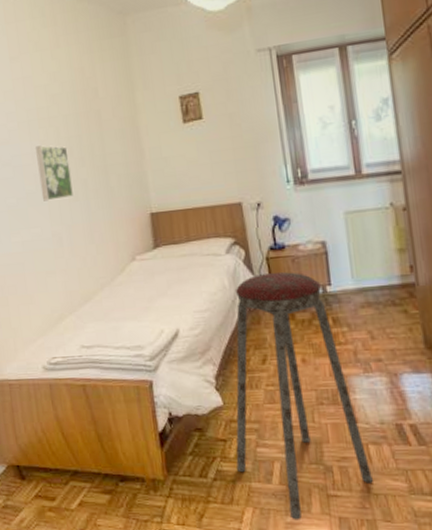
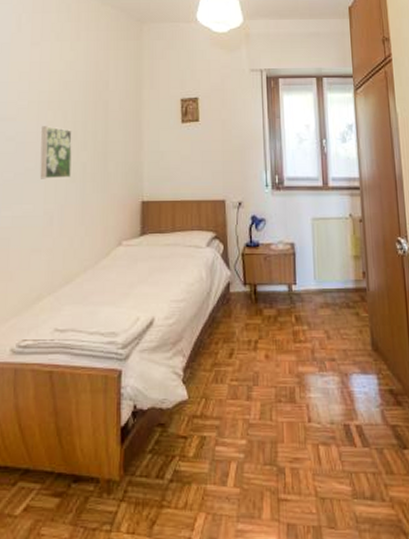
music stool: present [234,272,373,520] -> none [194,269,321,527]

